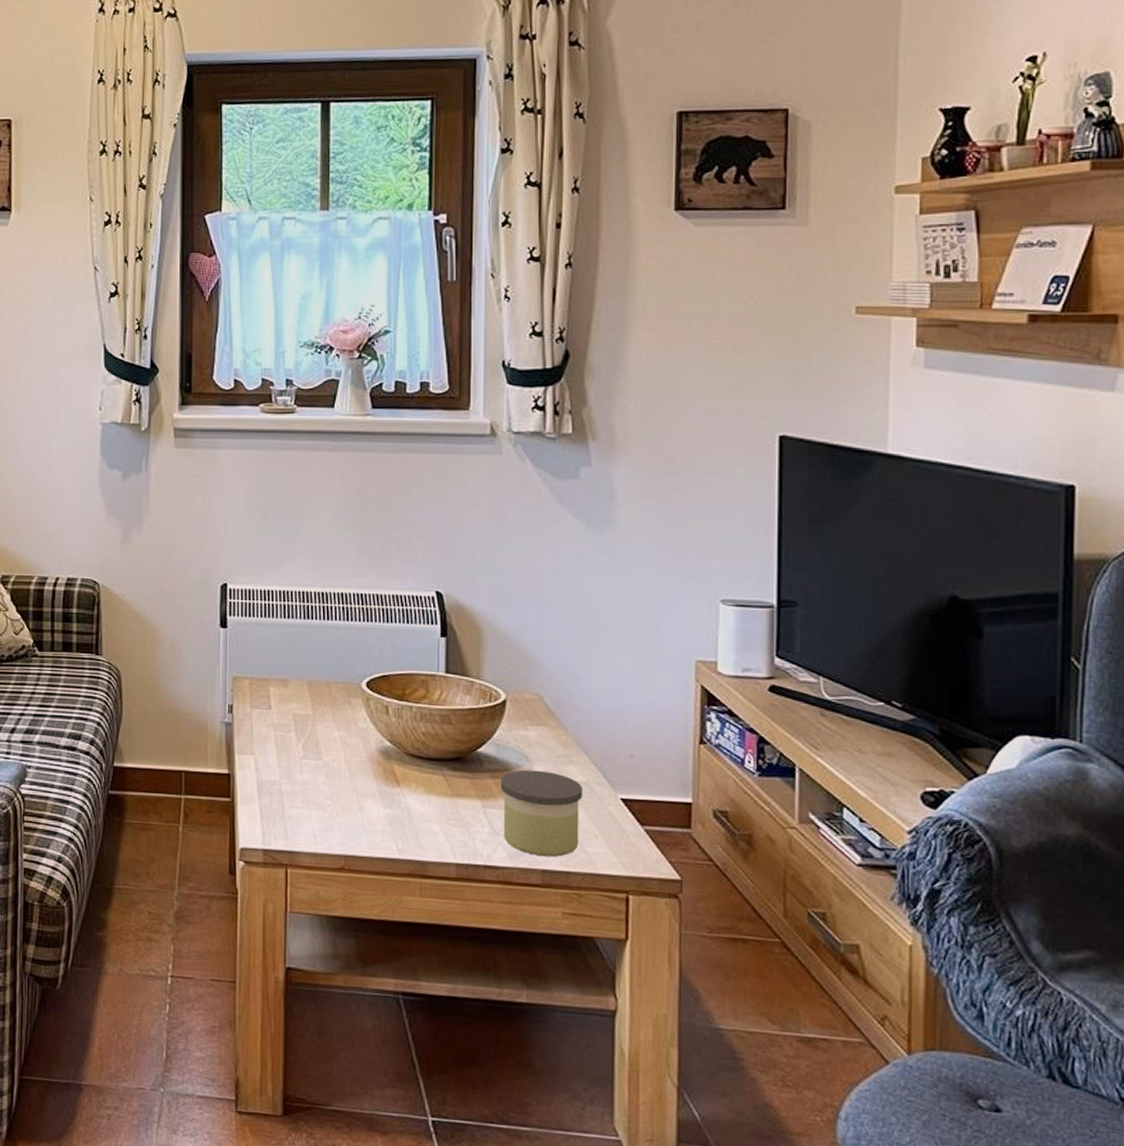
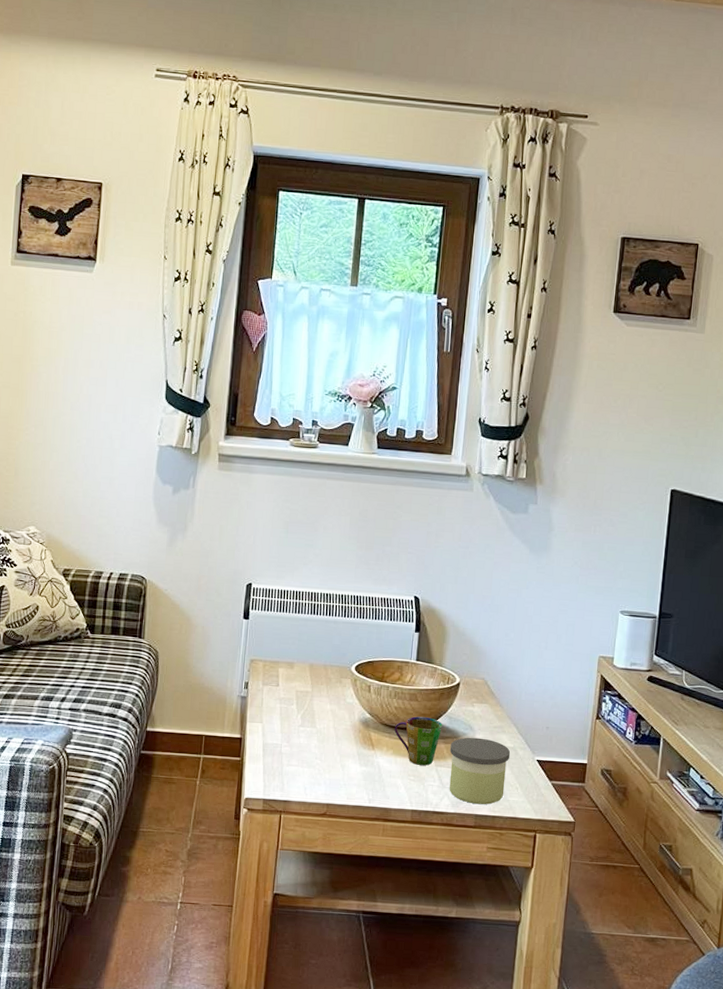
cup: none [424,744,487,807] -> present [394,716,442,766]

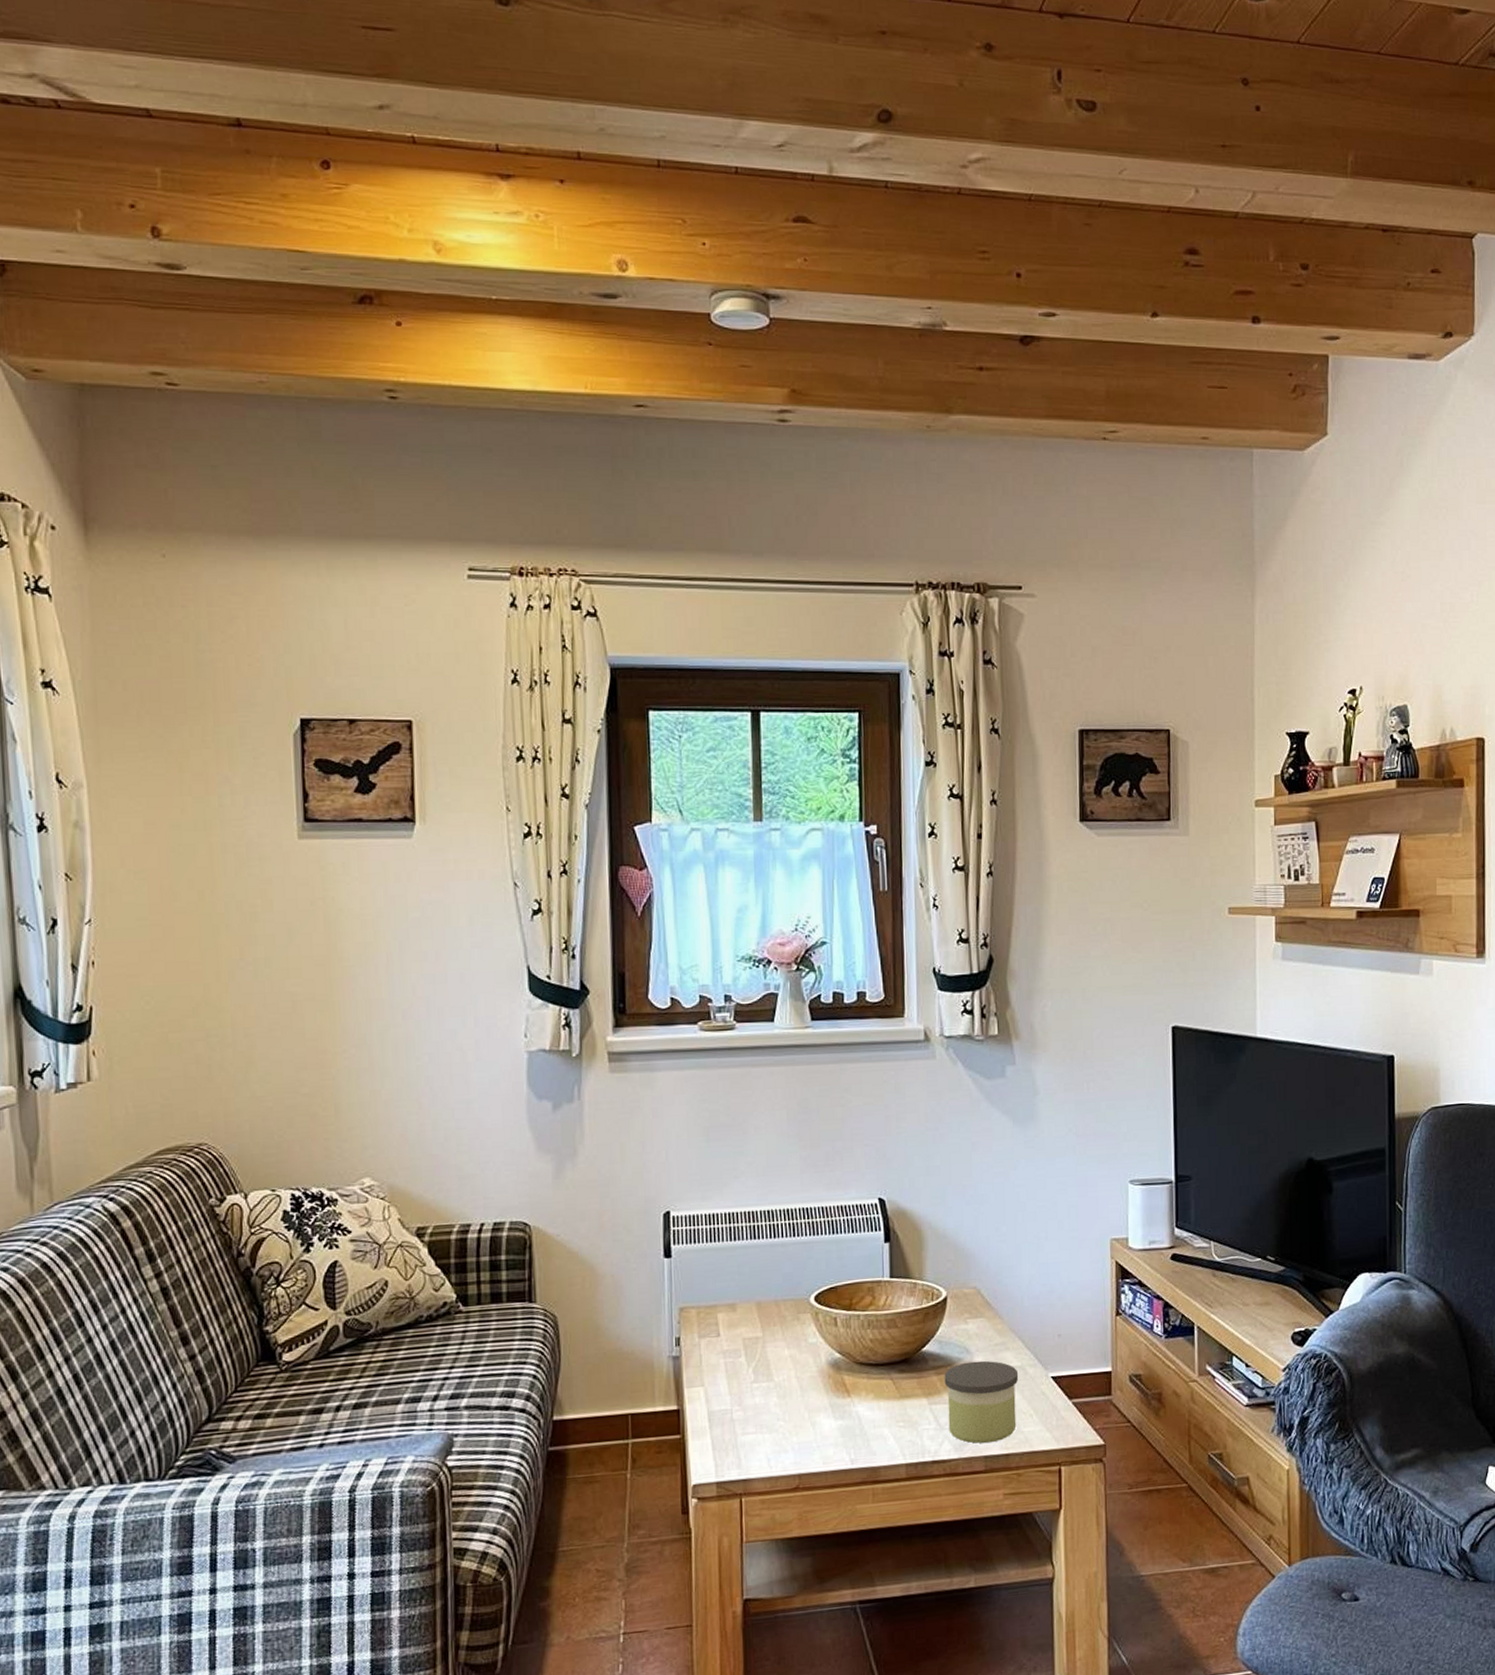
cup: present [394,716,442,766] -> none [873,1345,931,1407]

